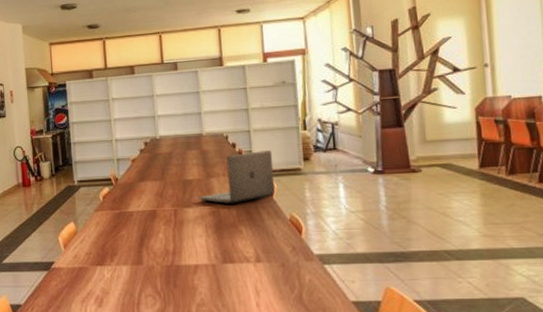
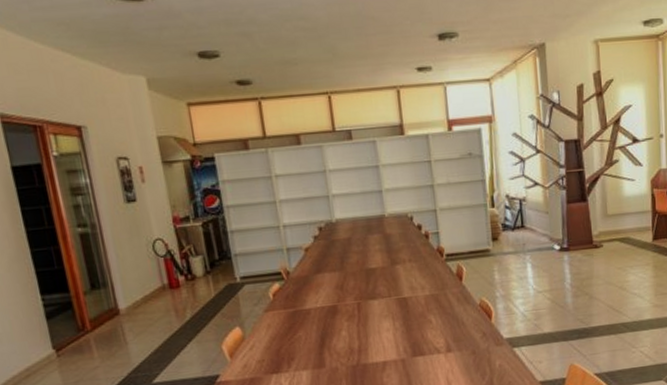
laptop: present [197,150,276,204] -> none [382,231,465,293]

